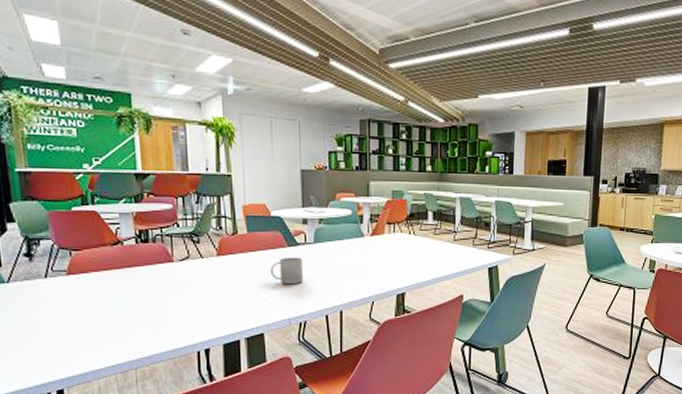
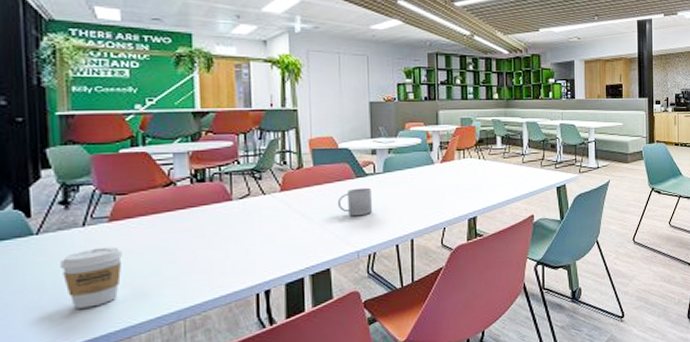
coffee cup: none [29,298,81,352] -> present [60,246,122,309]

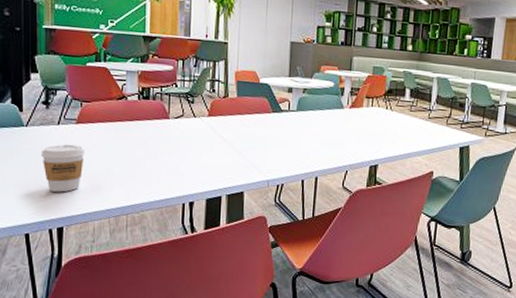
mug: present [337,187,372,217] -> none [254,122,285,149]

